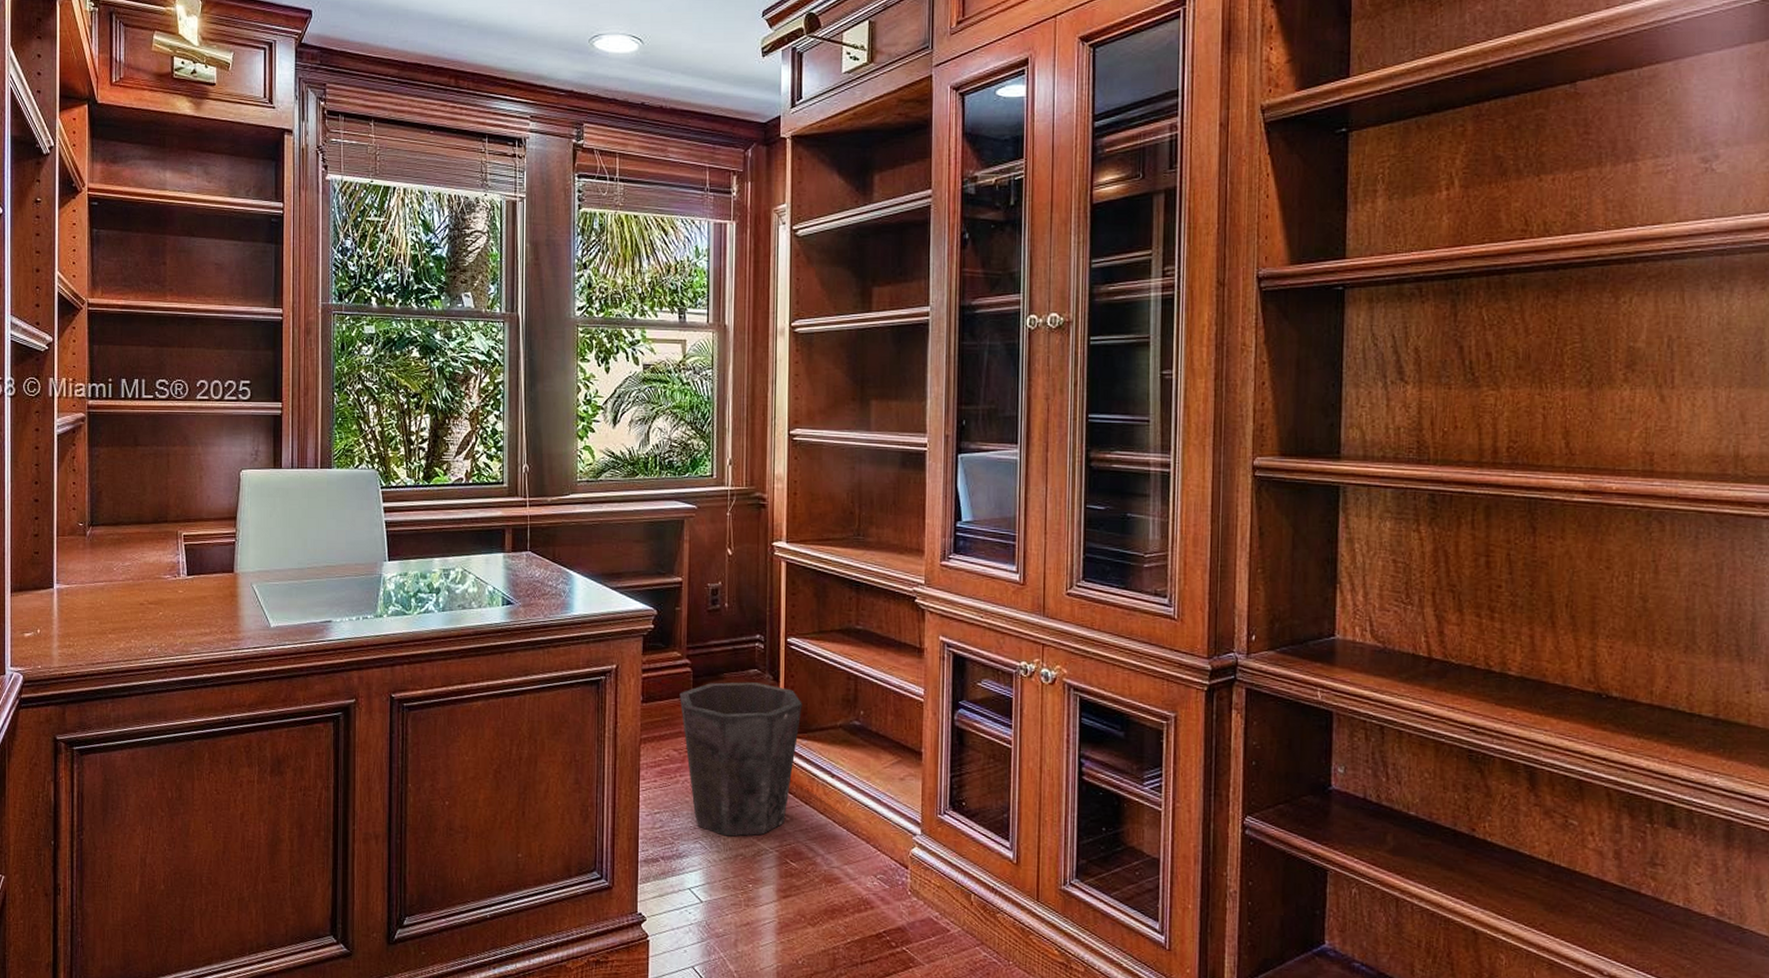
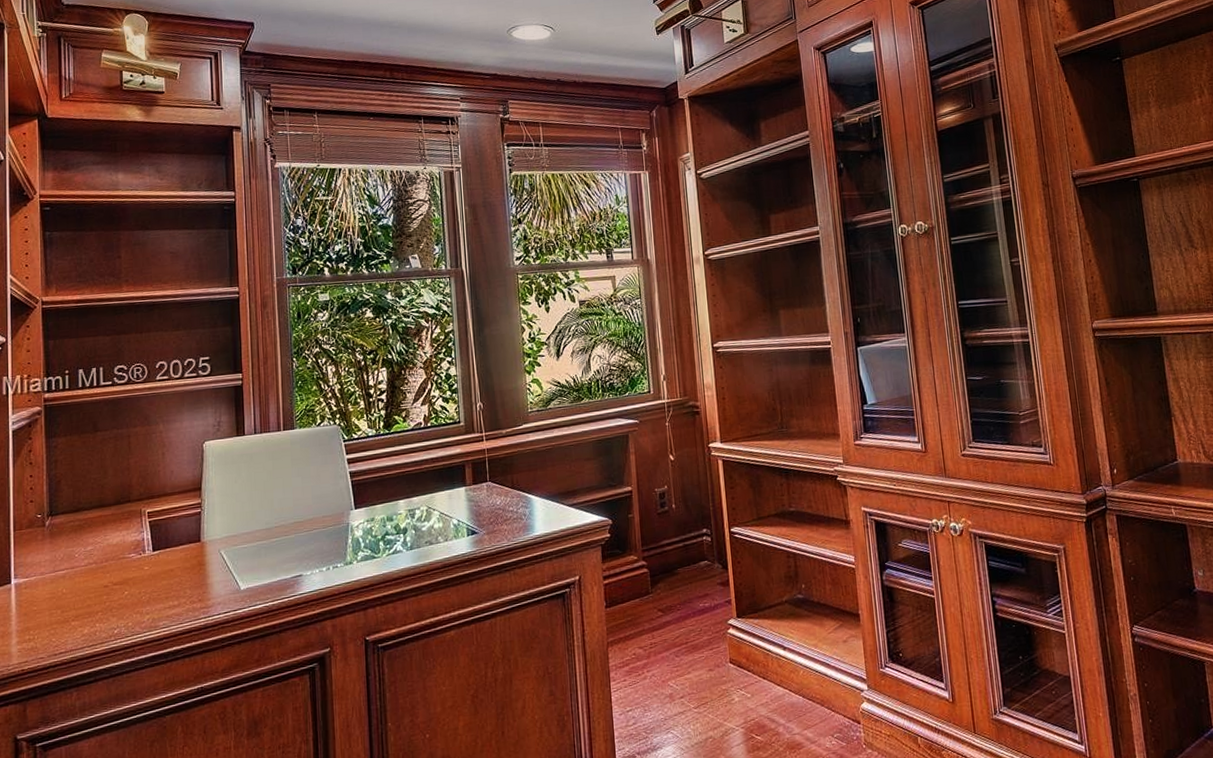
waste bin: present [679,682,802,837] -> none [639,572,751,722]

